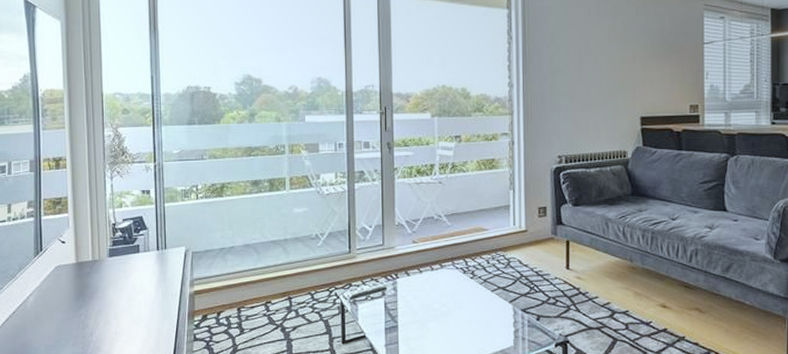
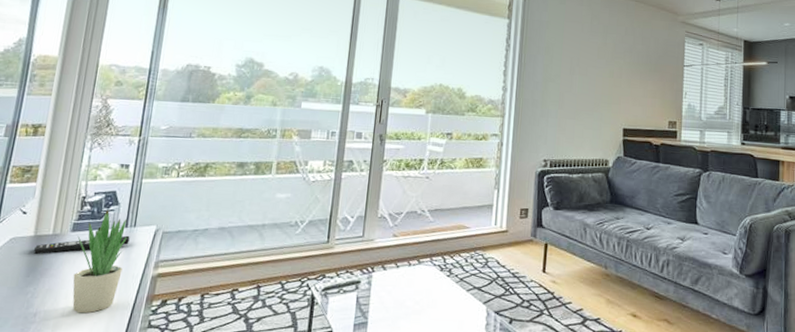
remote control: none [79,257,163,279] -> present [34,235,130,254]
potted plant: none [115,234,162,331] -> present [72,209,128,314]

